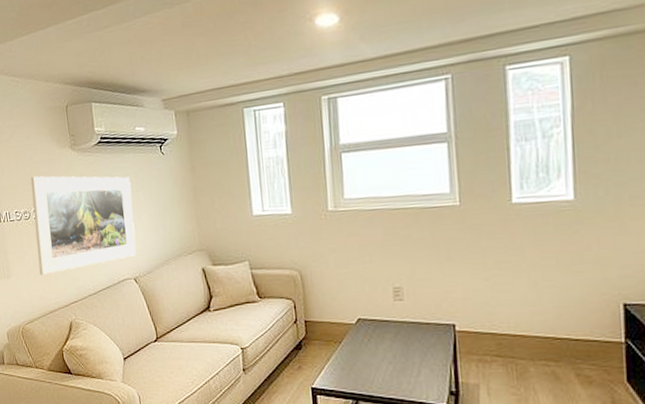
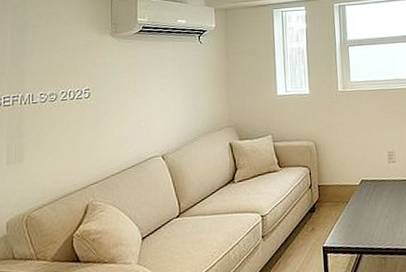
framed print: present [30,175,136,276] -> none [58,59,168,158]

